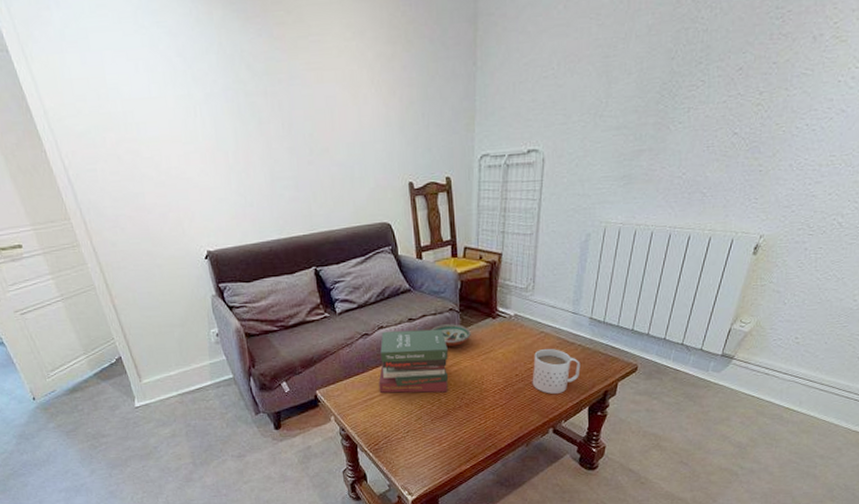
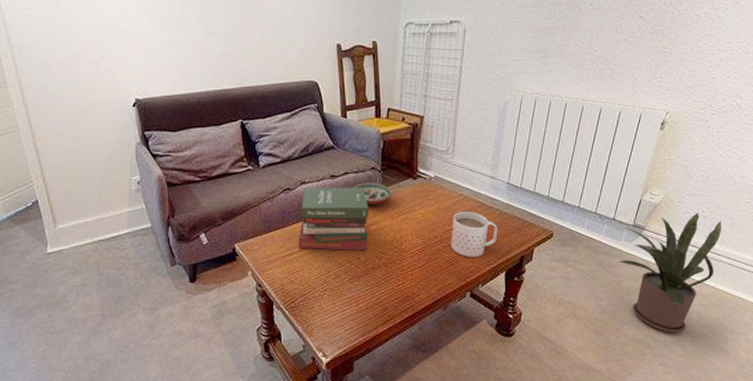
house plant: none [706,339,816,461] -> present [619,213,722,333]

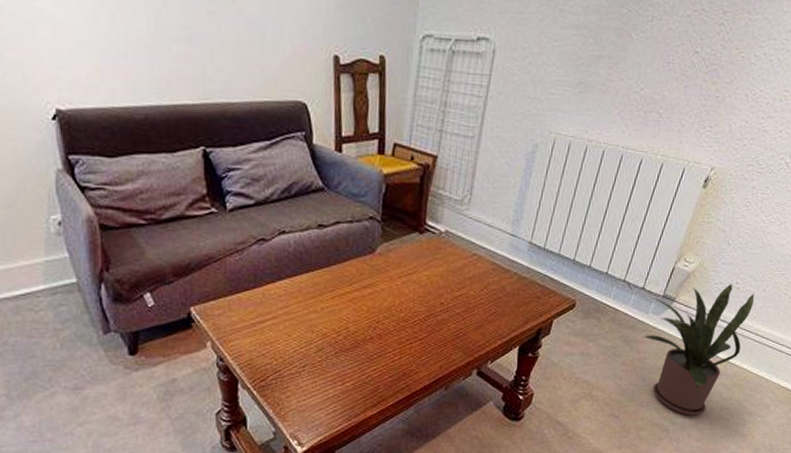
books: present [298,187,368,251] -> none [273,239,363,320]
decorative bowl: present [352,182,392,205] -> none [344,235,393,263]
mug: present [450,211,498,258] -> none [458,274,515,330]

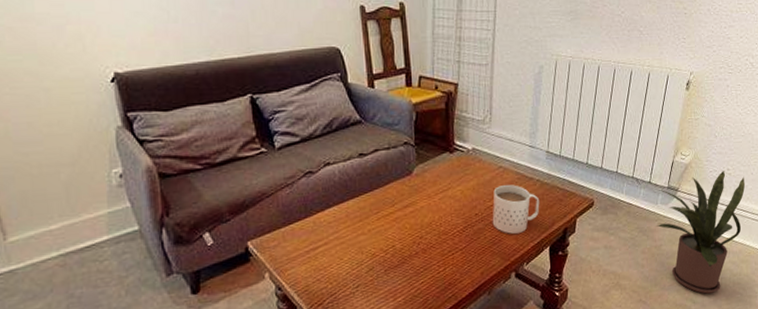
mug: none [458,274,515,330] -> present [492,184,540,235]

